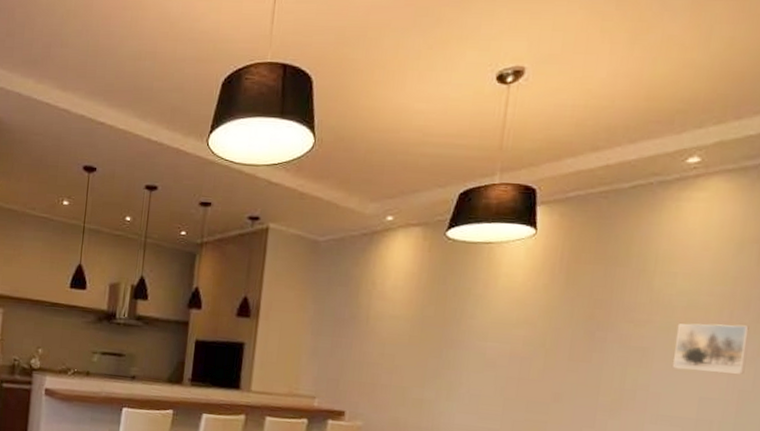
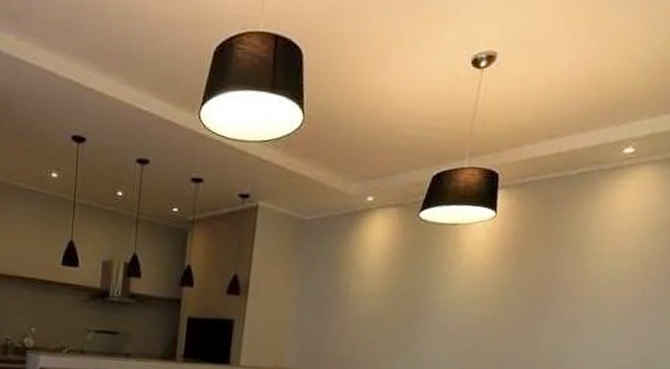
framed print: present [673,323,749,374] -> none [595,299,657,343]

